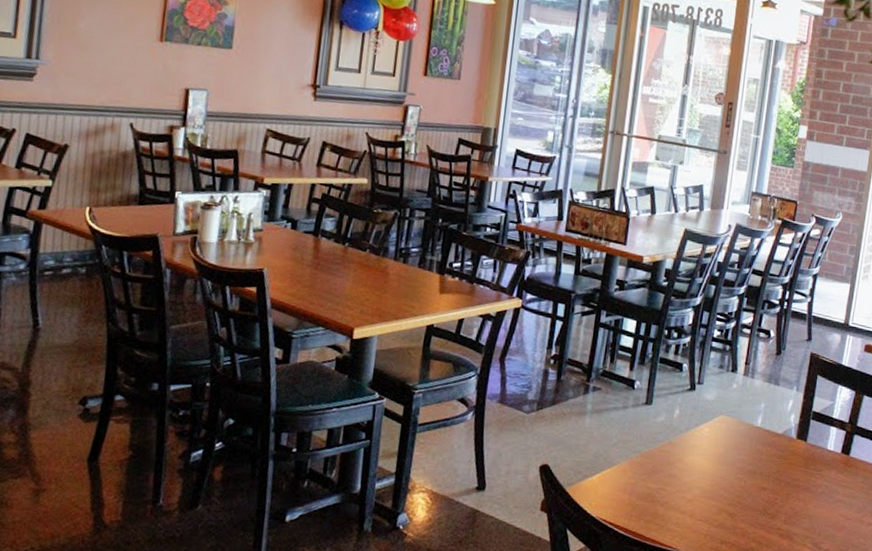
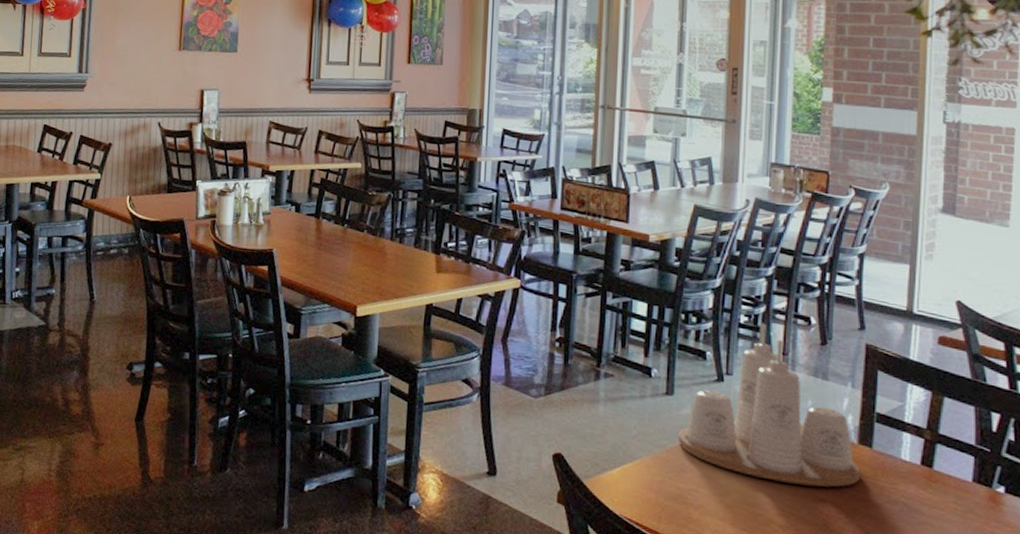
condiment set: none [652,337,796,478] -> present [679,323,861,487]

